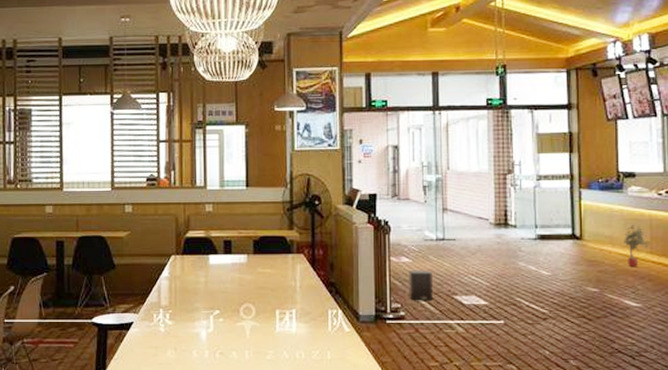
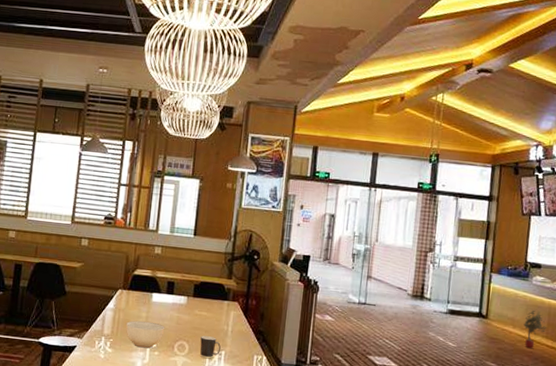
bowl: none [184,286,227,316] -> present [125,320,165,348]
mug: none [267,295,290,320] -> present [199,336,221,359]
pedal bin: present [408,270,434,300] -> none [328,328,352,357]

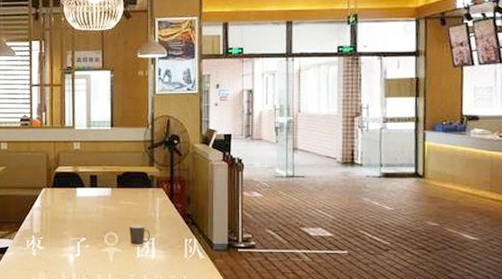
bowl: present [125,320,165,348] -> none [54,216,93,243]
potted tree: present [523,309,547,349] -> none [464,164,491,204]

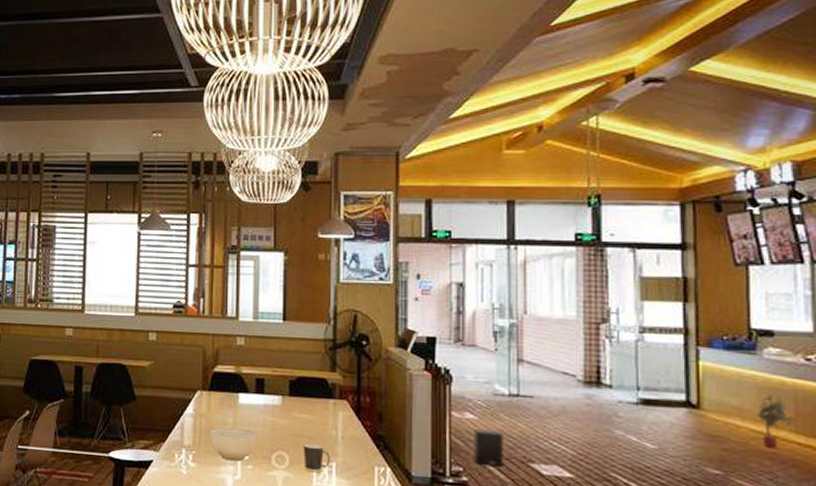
bowl: none [54,216,93,243] -> present [209,427,258,461]
pedal bin: none [259,204,283,231] -> present [472,428,505,466]
potted tree: none [464,164,491,204] -> present [757,394,796,449]

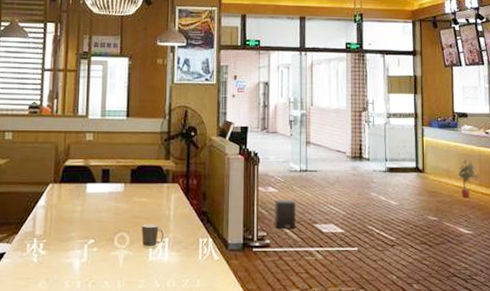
bowl: present [209,427,258,461] -> none [59,215,103,245]

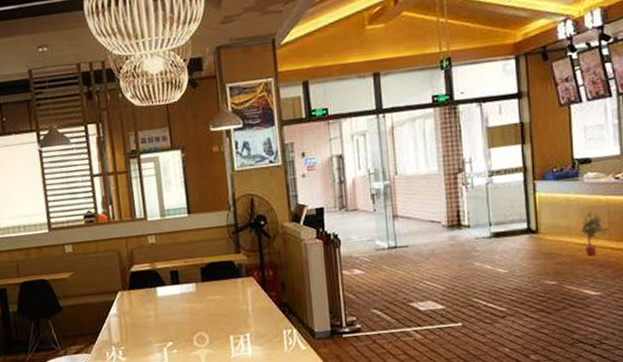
mug: present [141,224,164,249] -> none [220,320,245,346]
pedal bin: present [273,199,297,228] -> none [361,279,388,312]

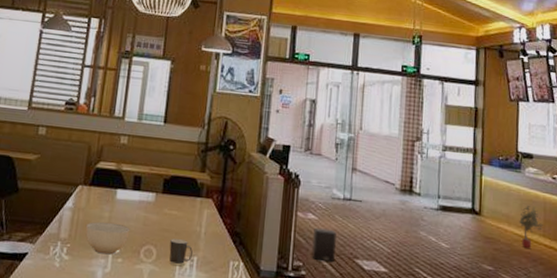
bowl: none [134,319,179,349] -> present [85,222,130,255]
mug: none [220,320,245,346] -> present [169,238,193,266]
pedal bin: none [361,279,388,312] -> present [312,227,338,262]

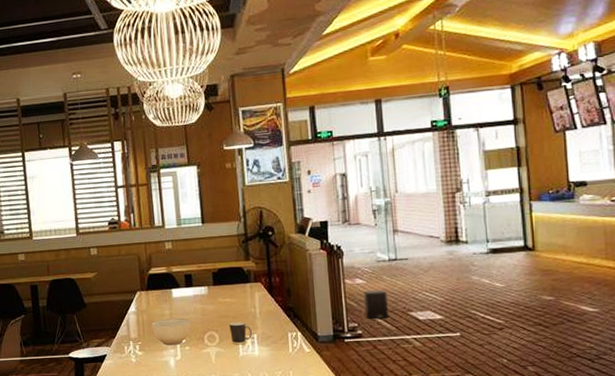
potted tree: present [519,204,544,249] -> none [577,231,606,274]

